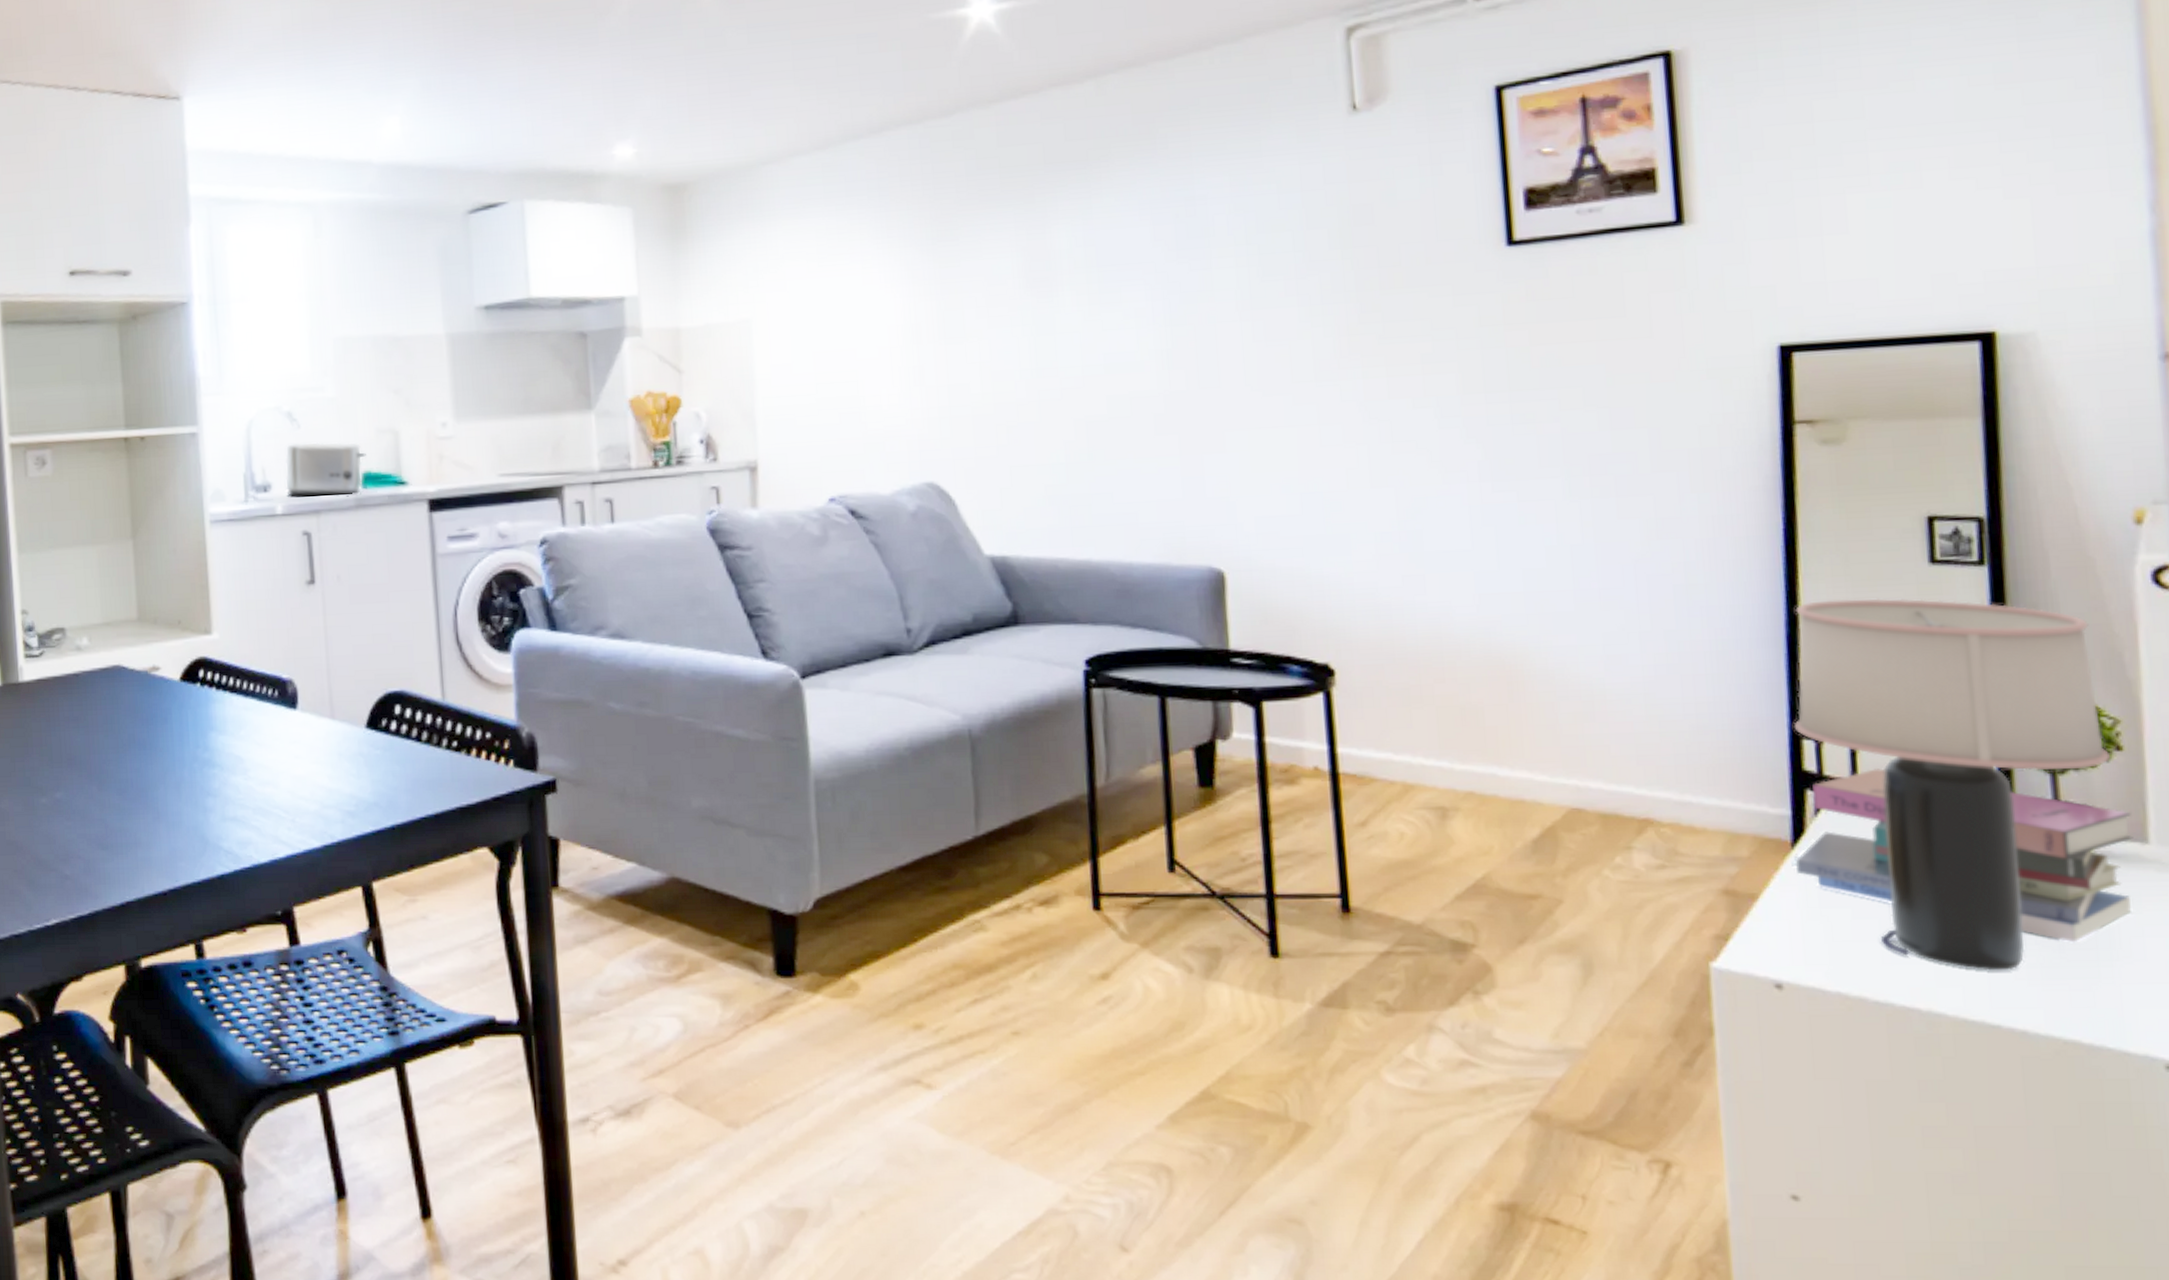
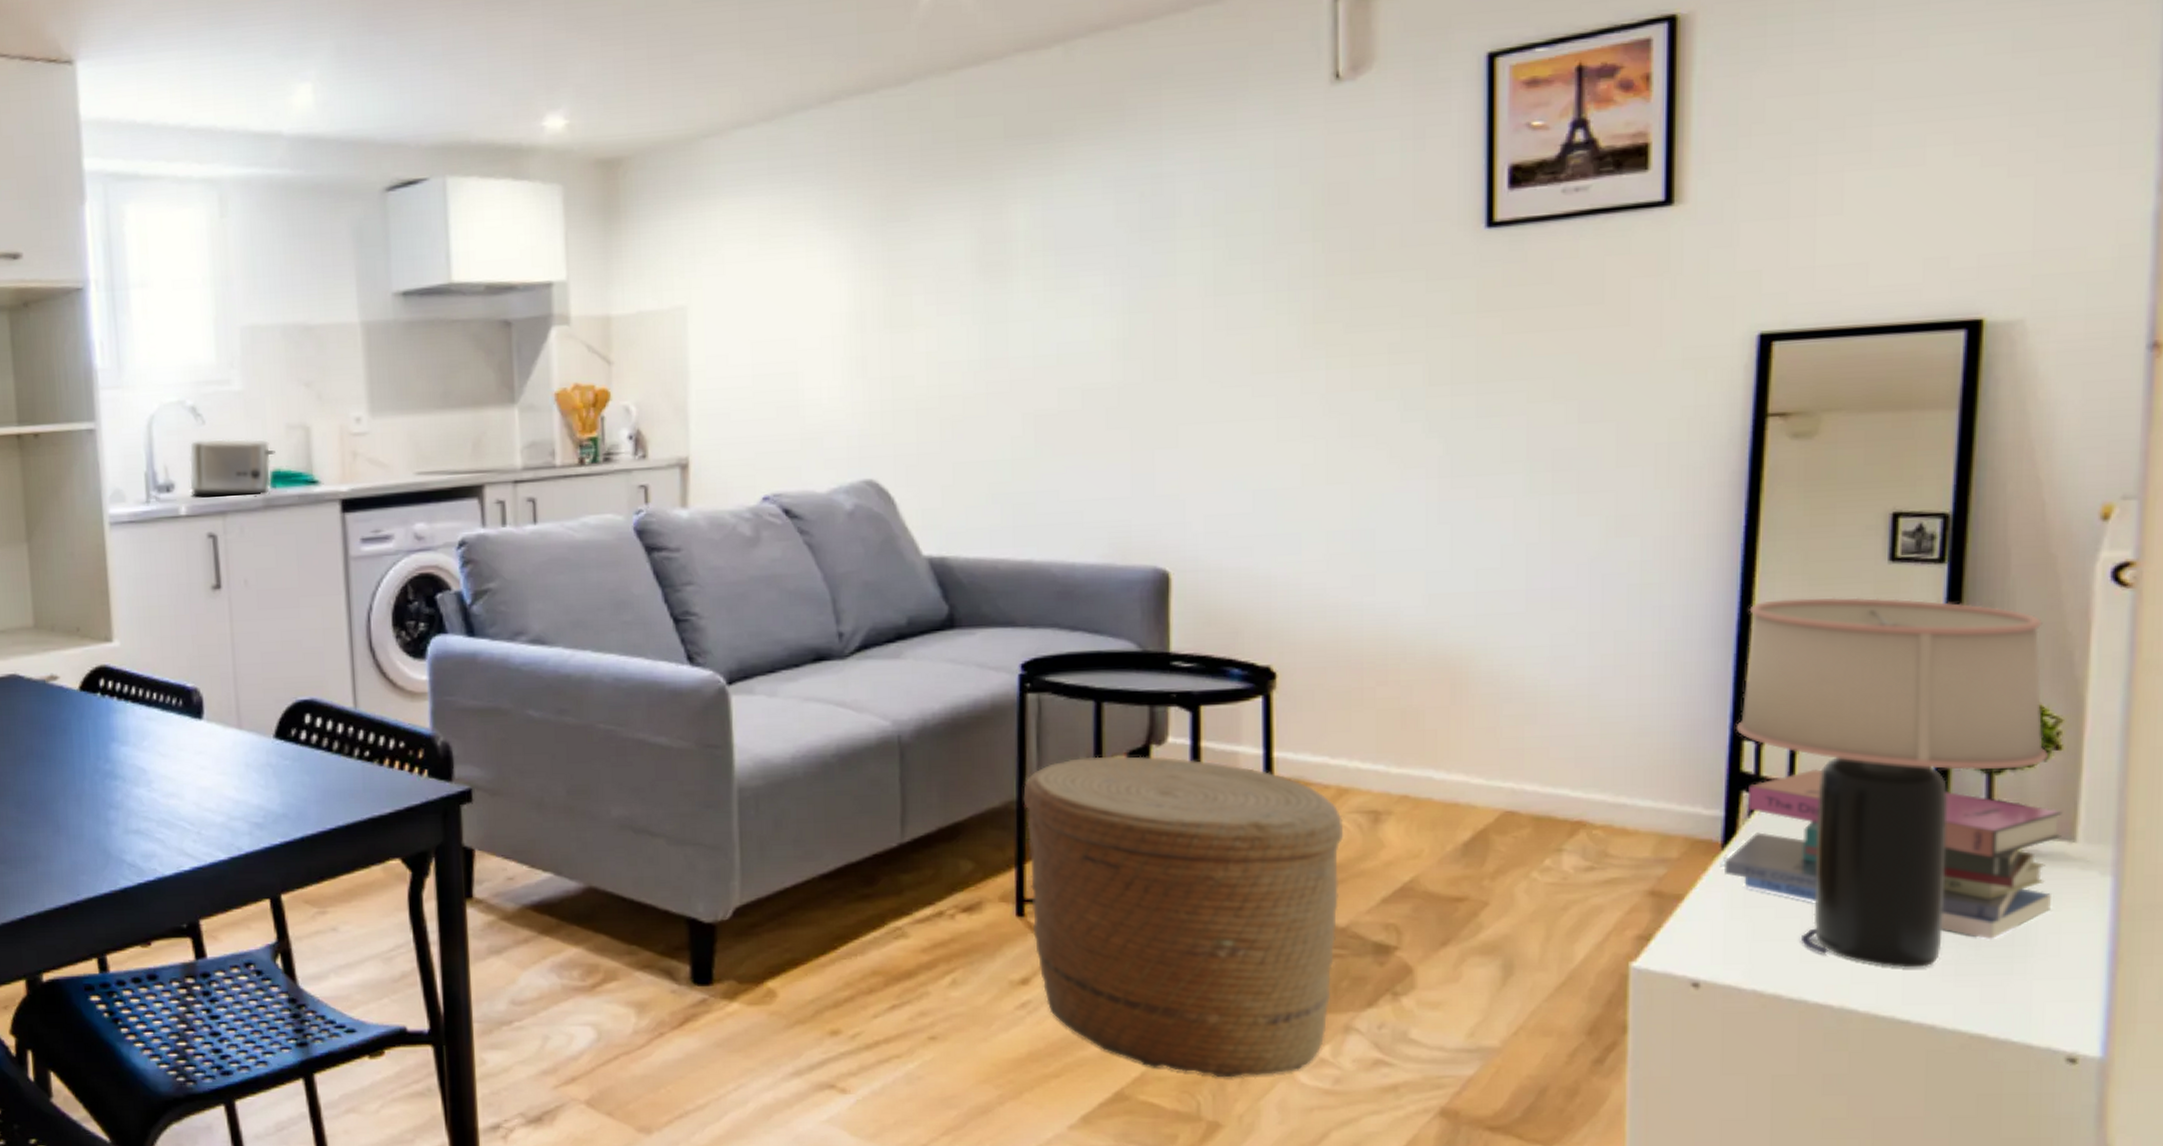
basket: none [1093,750,1413,1077] -> present [1023,755,1344,1078]

